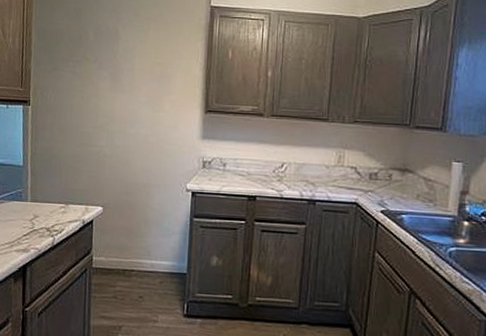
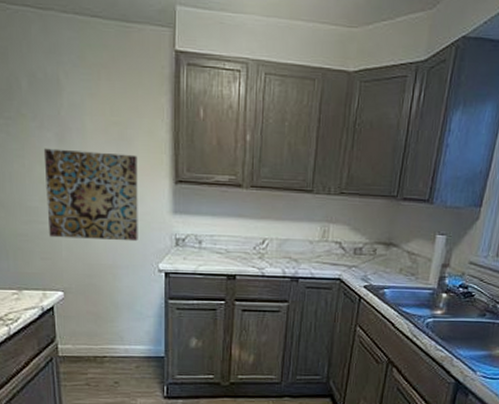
wall art: none [96,84,175,163] -> present [43,148,138,242]

